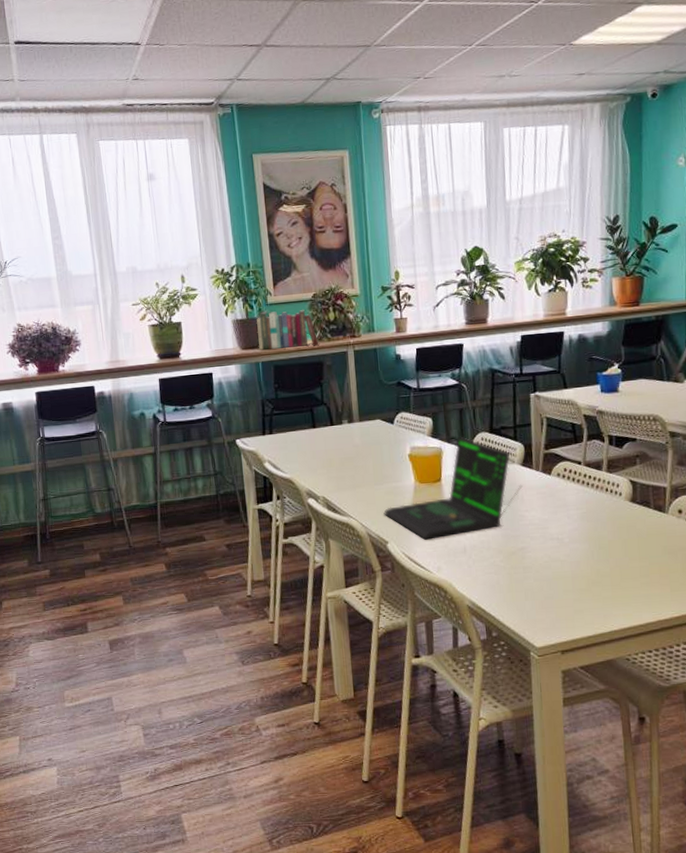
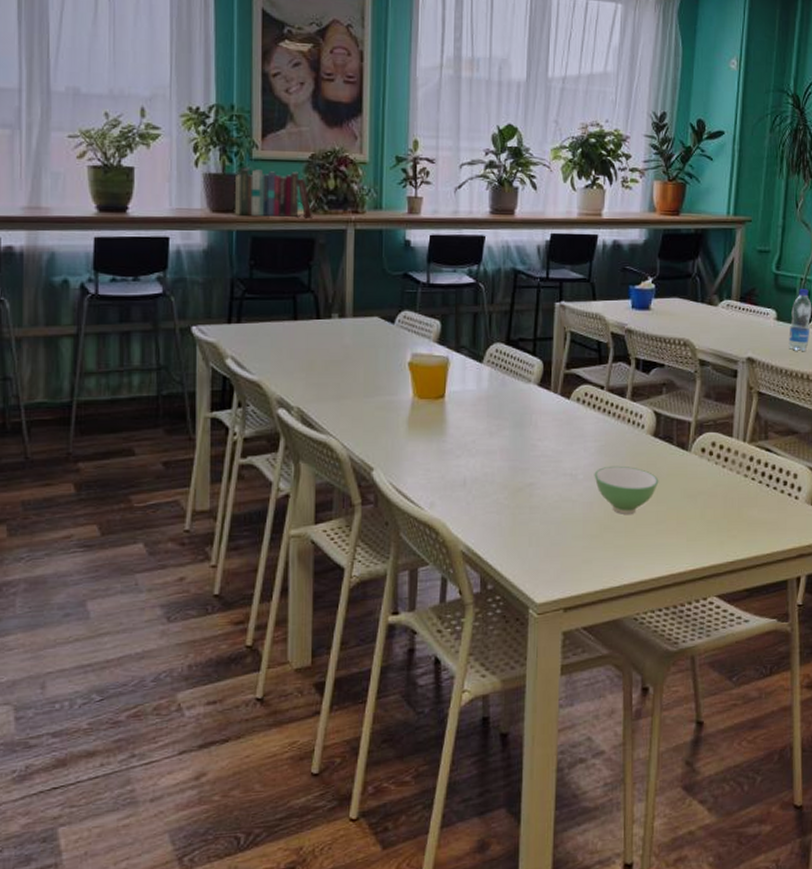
laptop: present [383,436,523,540] -> none [371,345,537,468]
bowl: none [578,529,640,571] -> present [594,465,659,514]

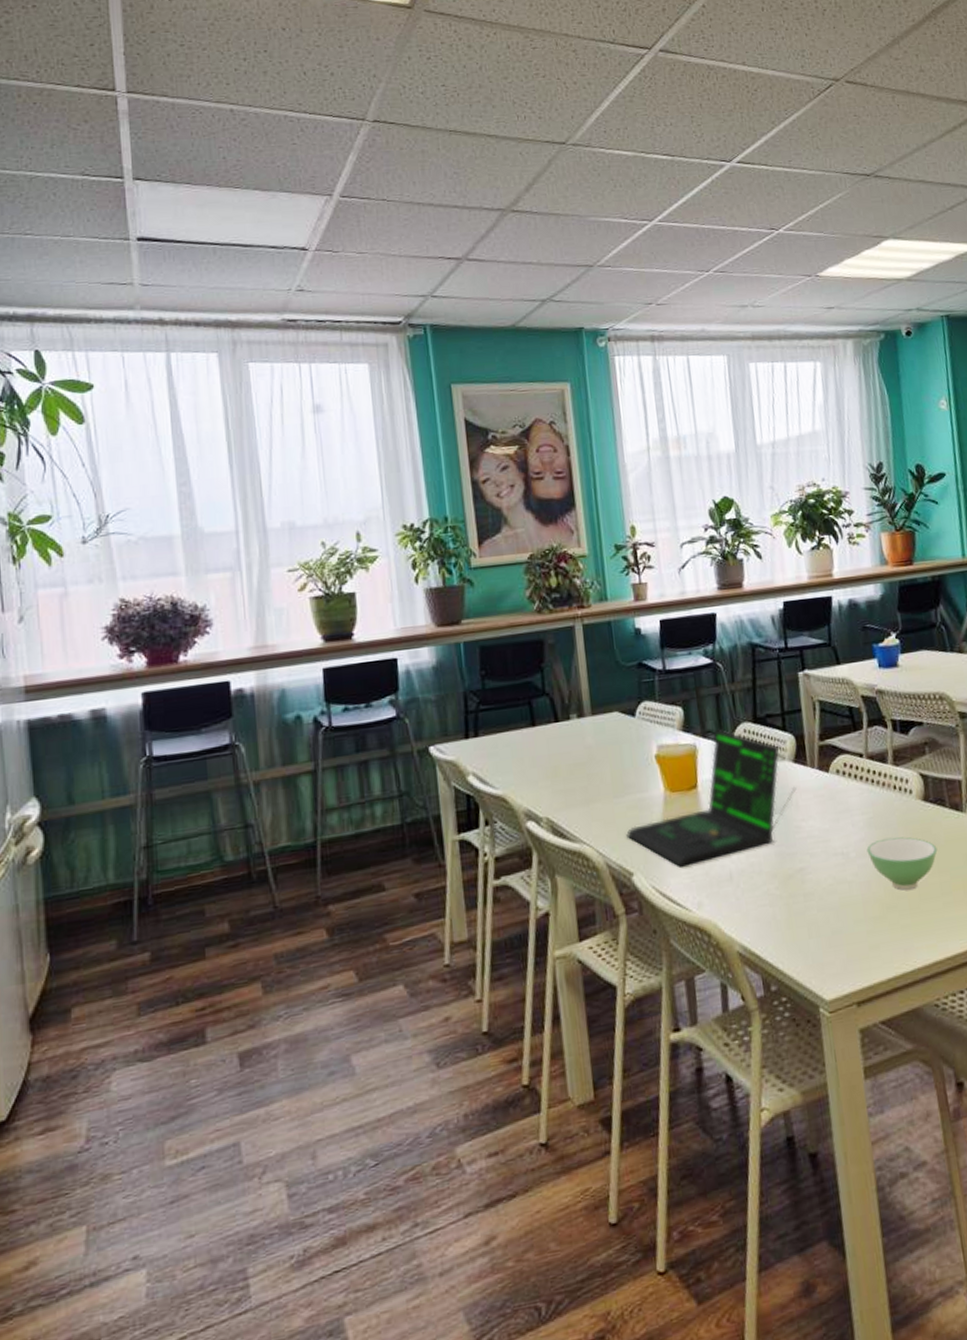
books: present [234,167,312,218] -> none [456,574,538,628]
laptop: none [371,345,537,468] -> present [626,728,797,867]

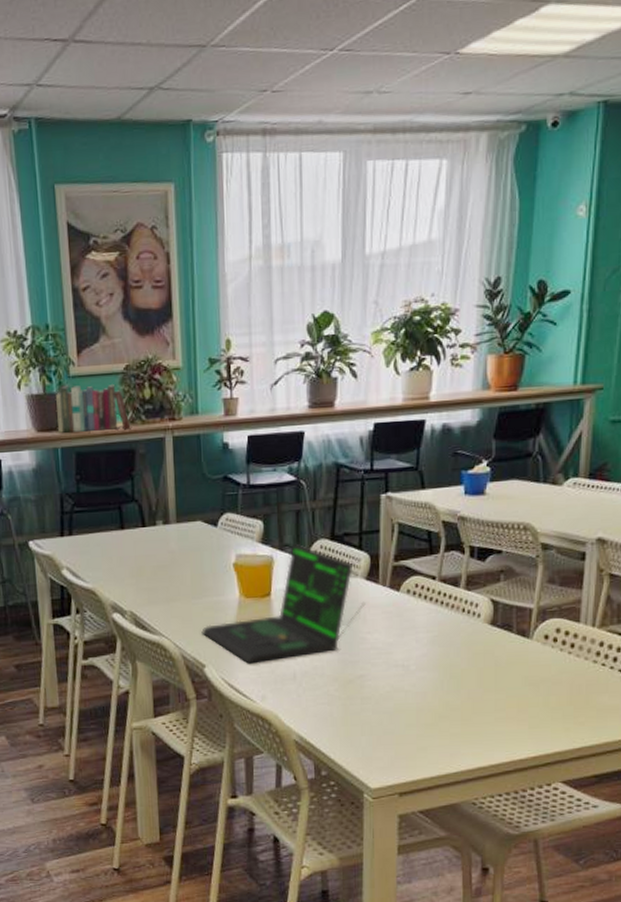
books: none [456,574,538,628] -> present [55,384,131,434]
bowl: present [866,836,938,890] -> none [427,655,497,703]

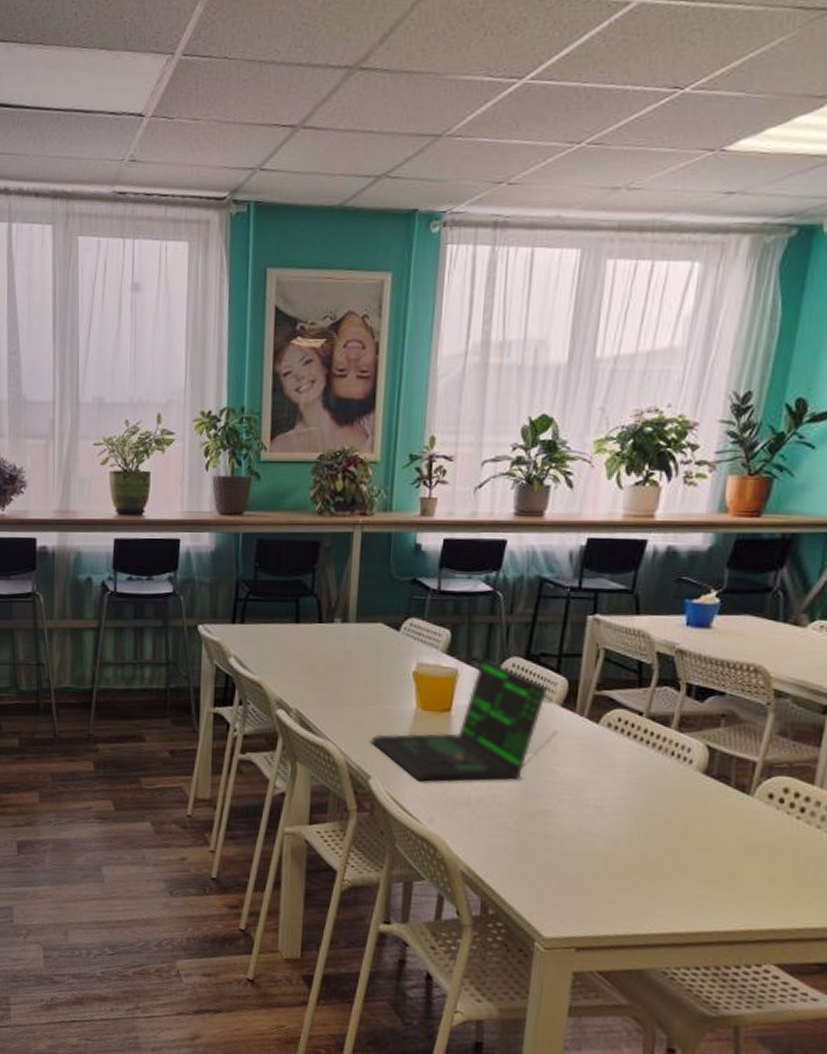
books: present [55,384,131,434] -> none [241,470,319,521]

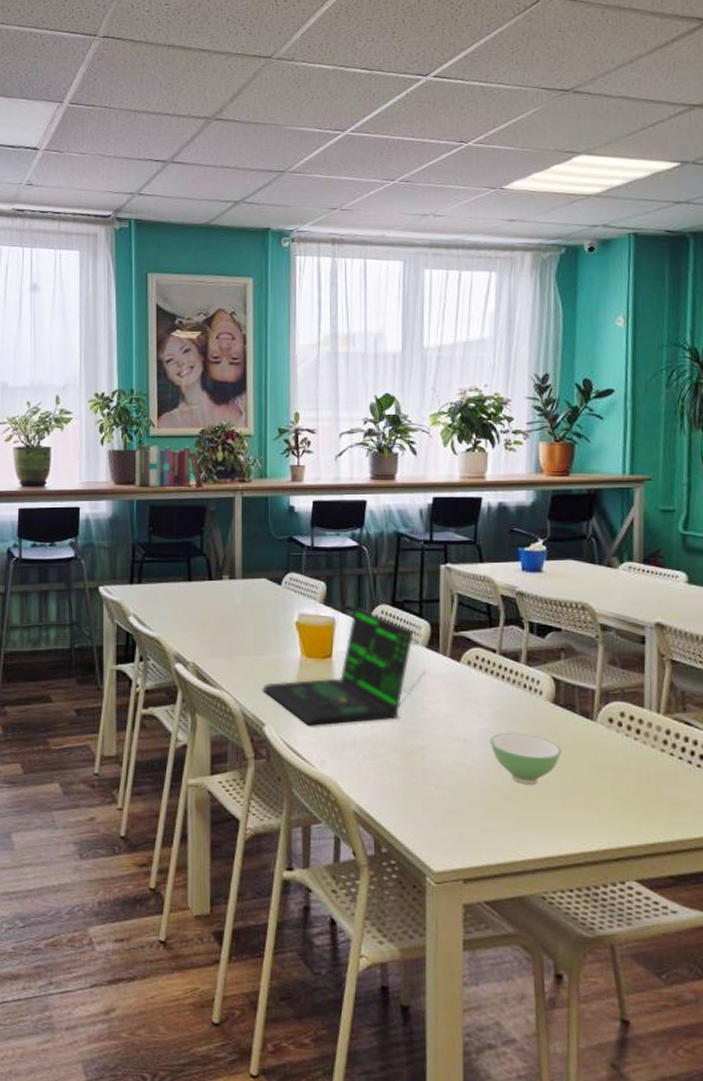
books: none [241,470,319,521] -> present [134,444,203,488]
bowl: none [623,801,708,858] -> present [489,732,562,784]

